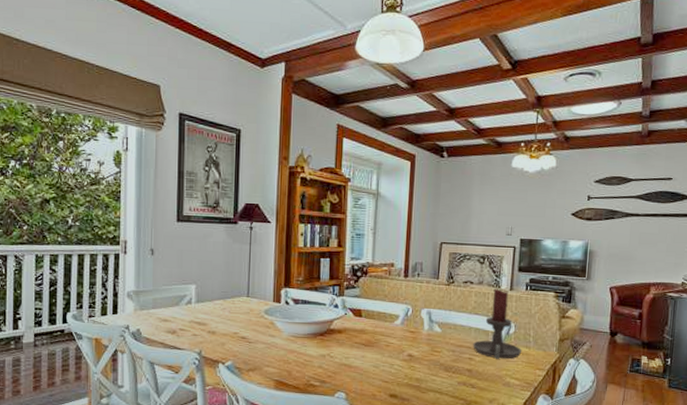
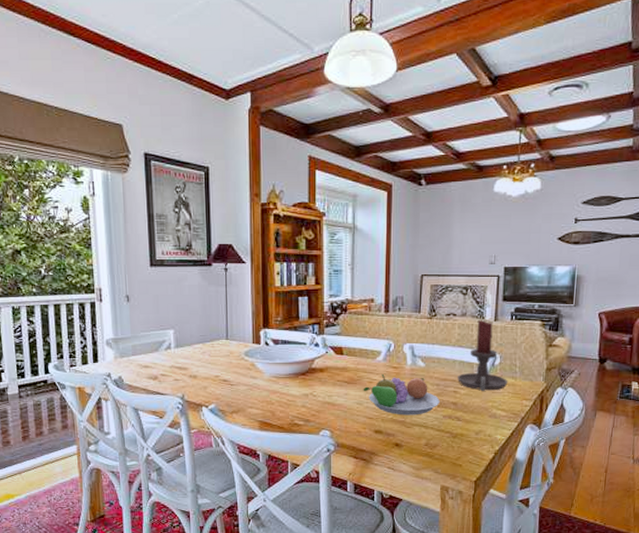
fruit bowl: none [380,337,455,381] -> present [363,373,440,415]

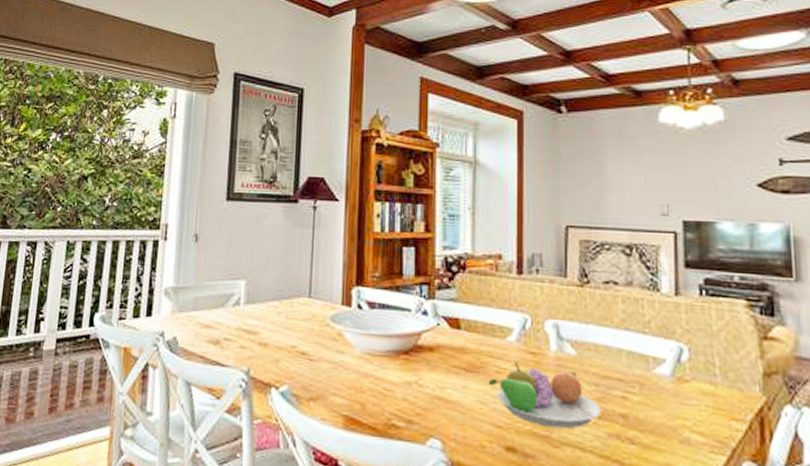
candle holder: present [457,320,508,391] -> none [626,293,705,401]

